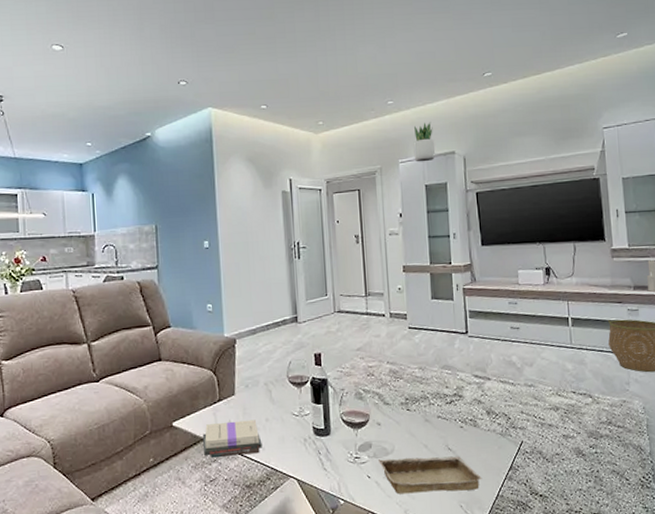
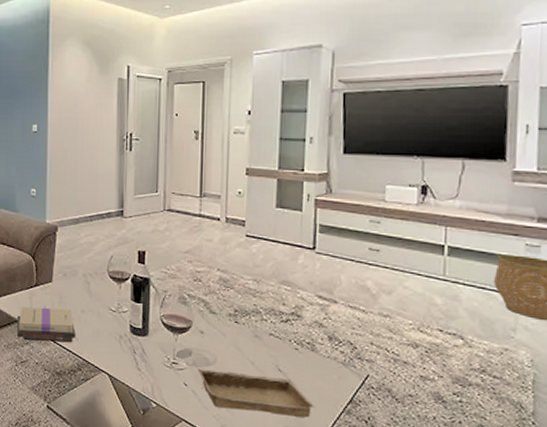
planter: present [413,122,436,162] -> none [272,10,299,55]

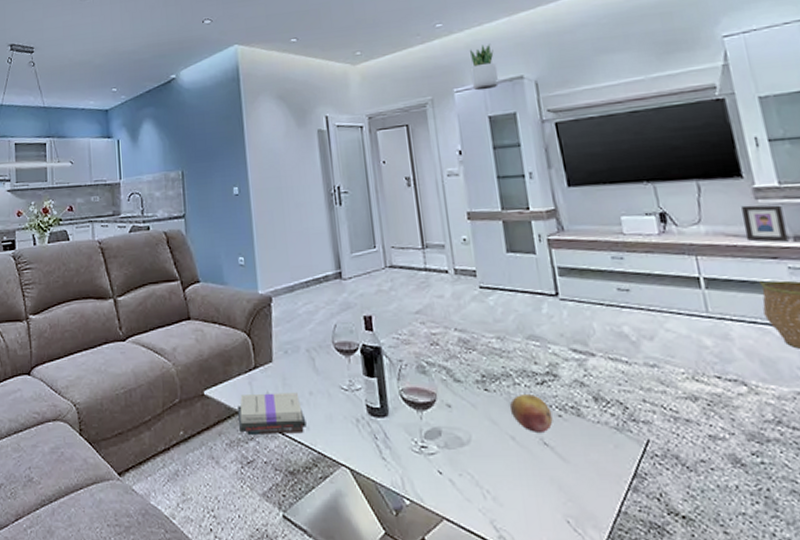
tray: present [198,369,315,418] -> none [452,451,596,501]
fruit: none [254,328,290,362] -> present [509,393,553,434]
planter: none [272,10,299,55] -> present [469,44,499,91]
picture frame: none [495,186,534,222] -> present [741,205,789,242]

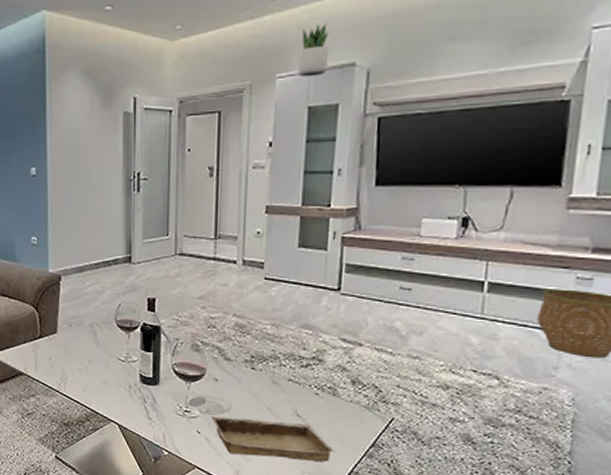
books: present [237,392,307,436] -> none [21,359,83,394]
tray: none [452,451,596,501] -> present [212,416,335,462]
fruit: present [509,393,553,434] -> none [271,373,310,407]
picture frame: present [741,205,789,242] -> none [543,215,592,253]

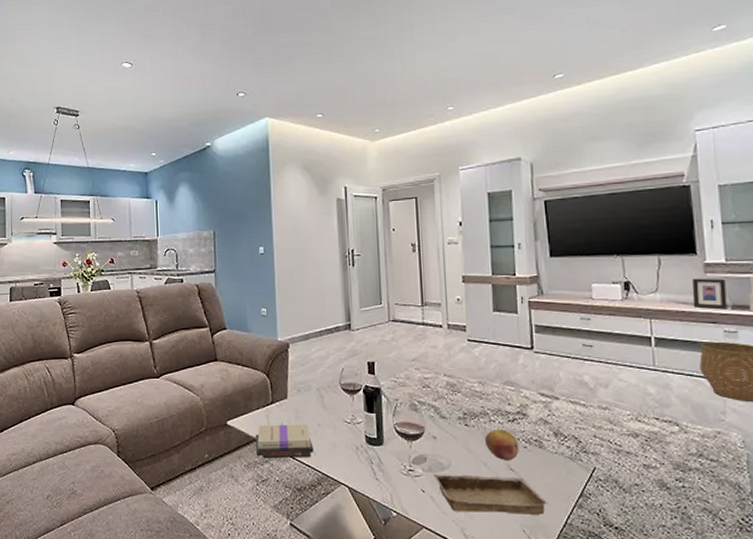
books: none [21,359,83,394] -> present [255,424,314,459]
fruit: none [271,373,310,407] -> present [484,428,519,461]
planter: present [297,23,330,77] -> none [475,127,499,169]
picture frame: none [543,215,592,253] -> present [693,278,727,310]

